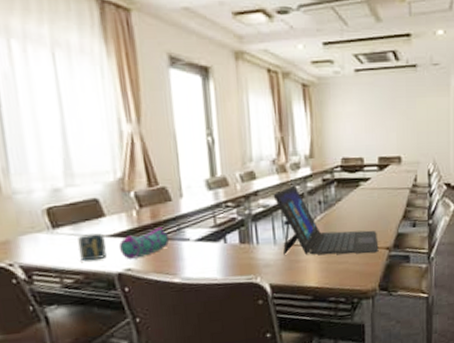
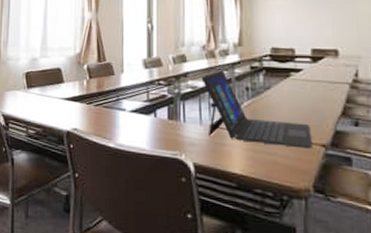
cup: present [77,233,107,262] -> none [41,96,61,118]
pencil case: present [118,227,170,259] -> none [70,96,109,121]

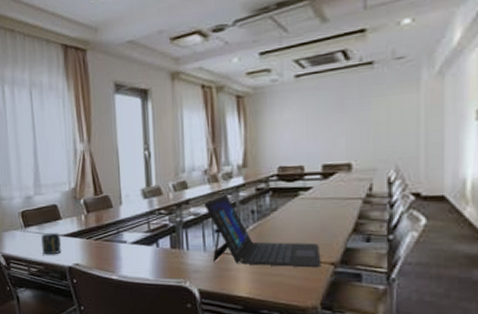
cup: none [41,96,61,118] -> present [41,233,61,255]

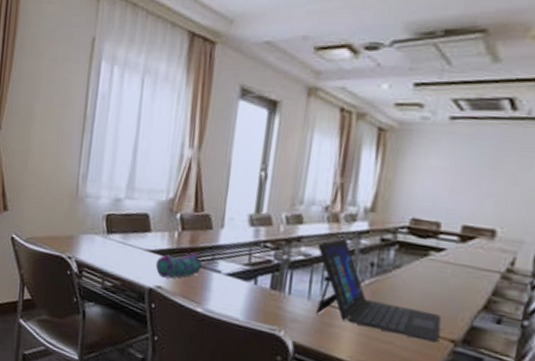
cup: present [41,233,61,255] -> none [122,244,146,271]
pencil case: none [70,230,110,256] -> present [155,253,202,279]

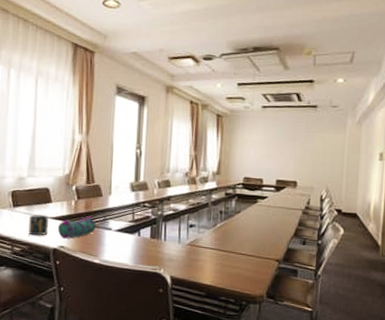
cup: none [122,244,146,271] -> present [28,214,48,236]
laptop: present [316,238,441,343] -> none [182,195,270,263]

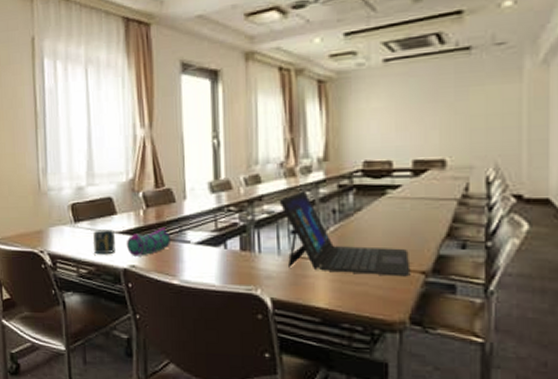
laptop: none [182,195,270,263] -> present [279,191,411,277]

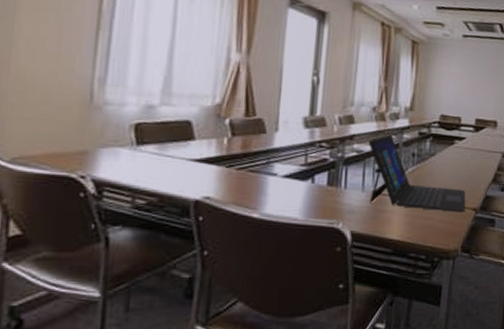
cup: present [92,230,115,255] -> none [158,155,189,184]
pencil case: present [126,228,172,256] -> none [201,158,257,187]

